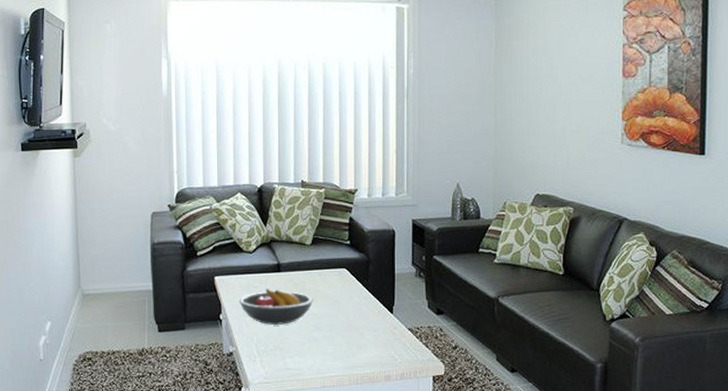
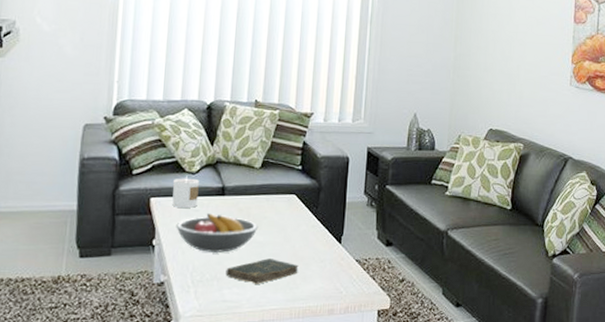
candle: none [233,255,256,284] -> present [172,175,199,208]
bible: none [287,329,354,353] -> present [225,258,299,284]

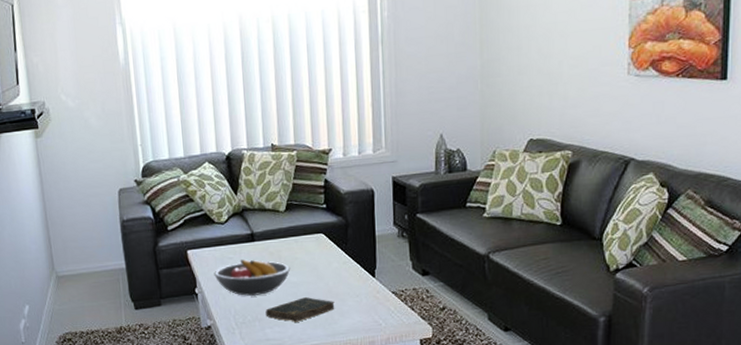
candle: present [172,175,199,208] -> none [204,226,231,257]

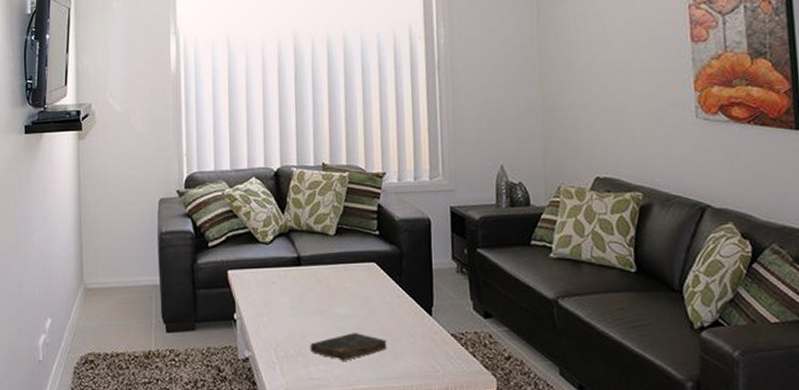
fruit bowl: present [214,259,291,296] -> none [255,285,340,327]

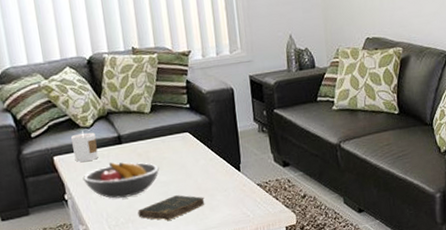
candle: none [247,246,274,280] -> present [70,130,99,162]
fruit bowl: none [255,285,340,327] -> present [83,162,160,199]

